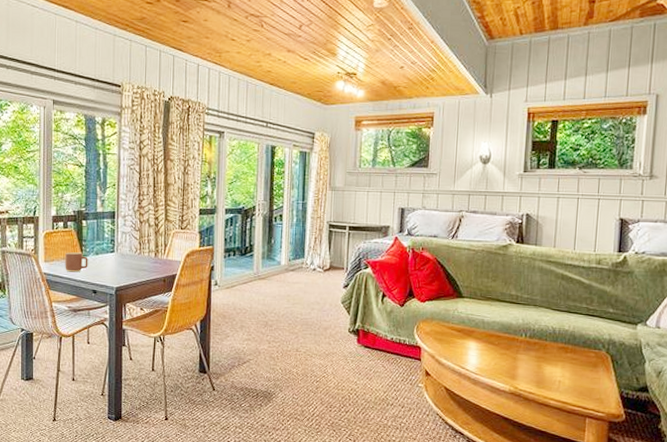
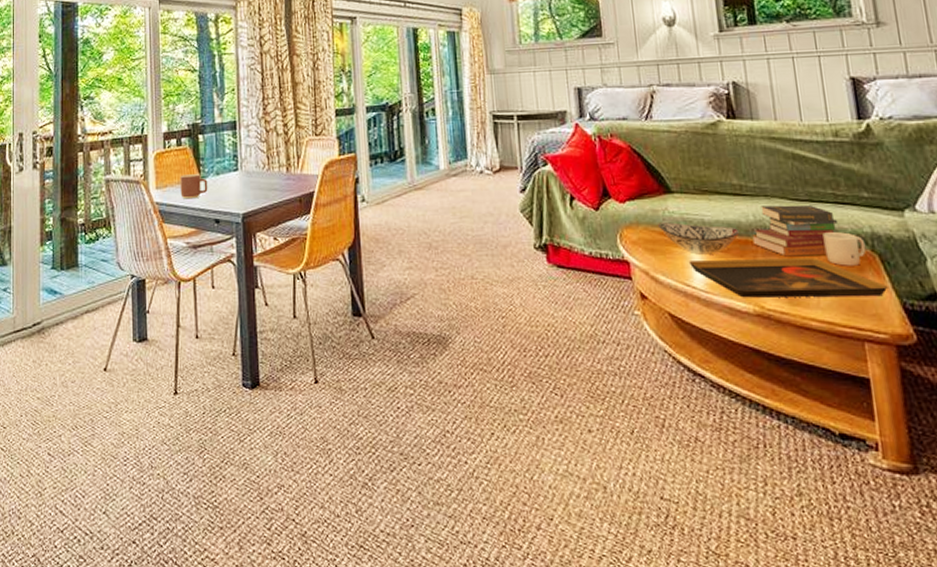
decorative bowl: none [448,320,510,346] -> present [658,222,741,255]
decorative tray: none [466,350,613,385] -> present [688,258,888,298]
books: none [518,313,585,353] -> present [752,204,837,257]
mug: none [571,335,603,363] -> present [822,231,866,266]

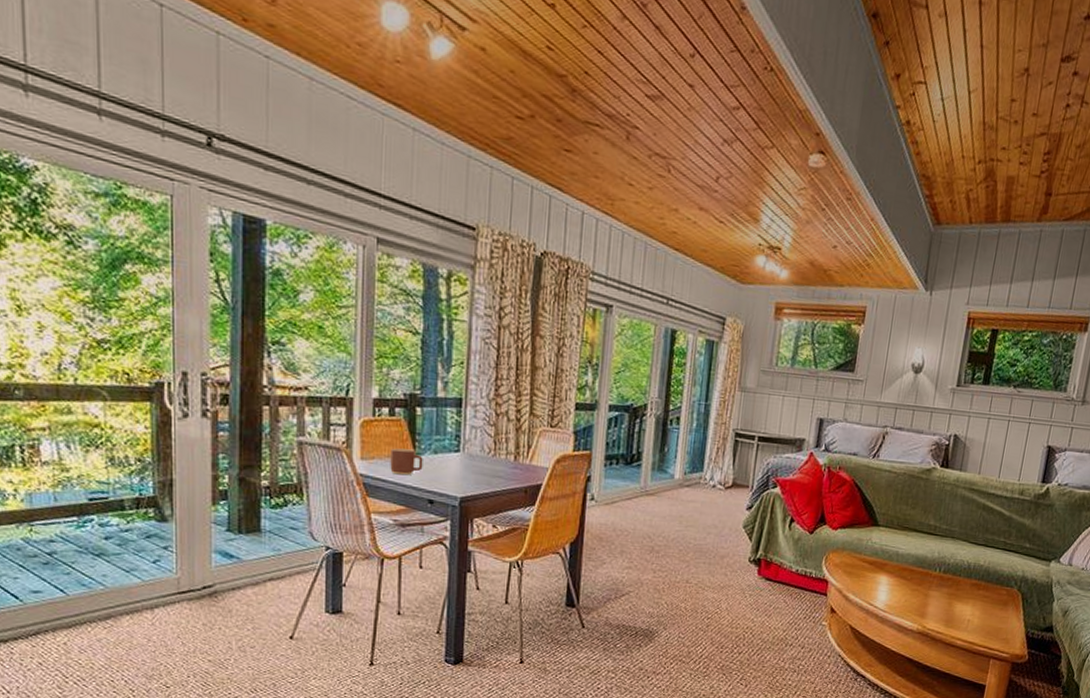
decorative bowl: present [658,222,741,255] -> none [860,550,925,581]
decorative tray: present [688,258,888,298] -> none [876,585,1021,625]
books: present [752,204,837,257] -> none [931,545,1000,590]
mug: present [822,231,866,266] -> none [983,571,1016,601]

